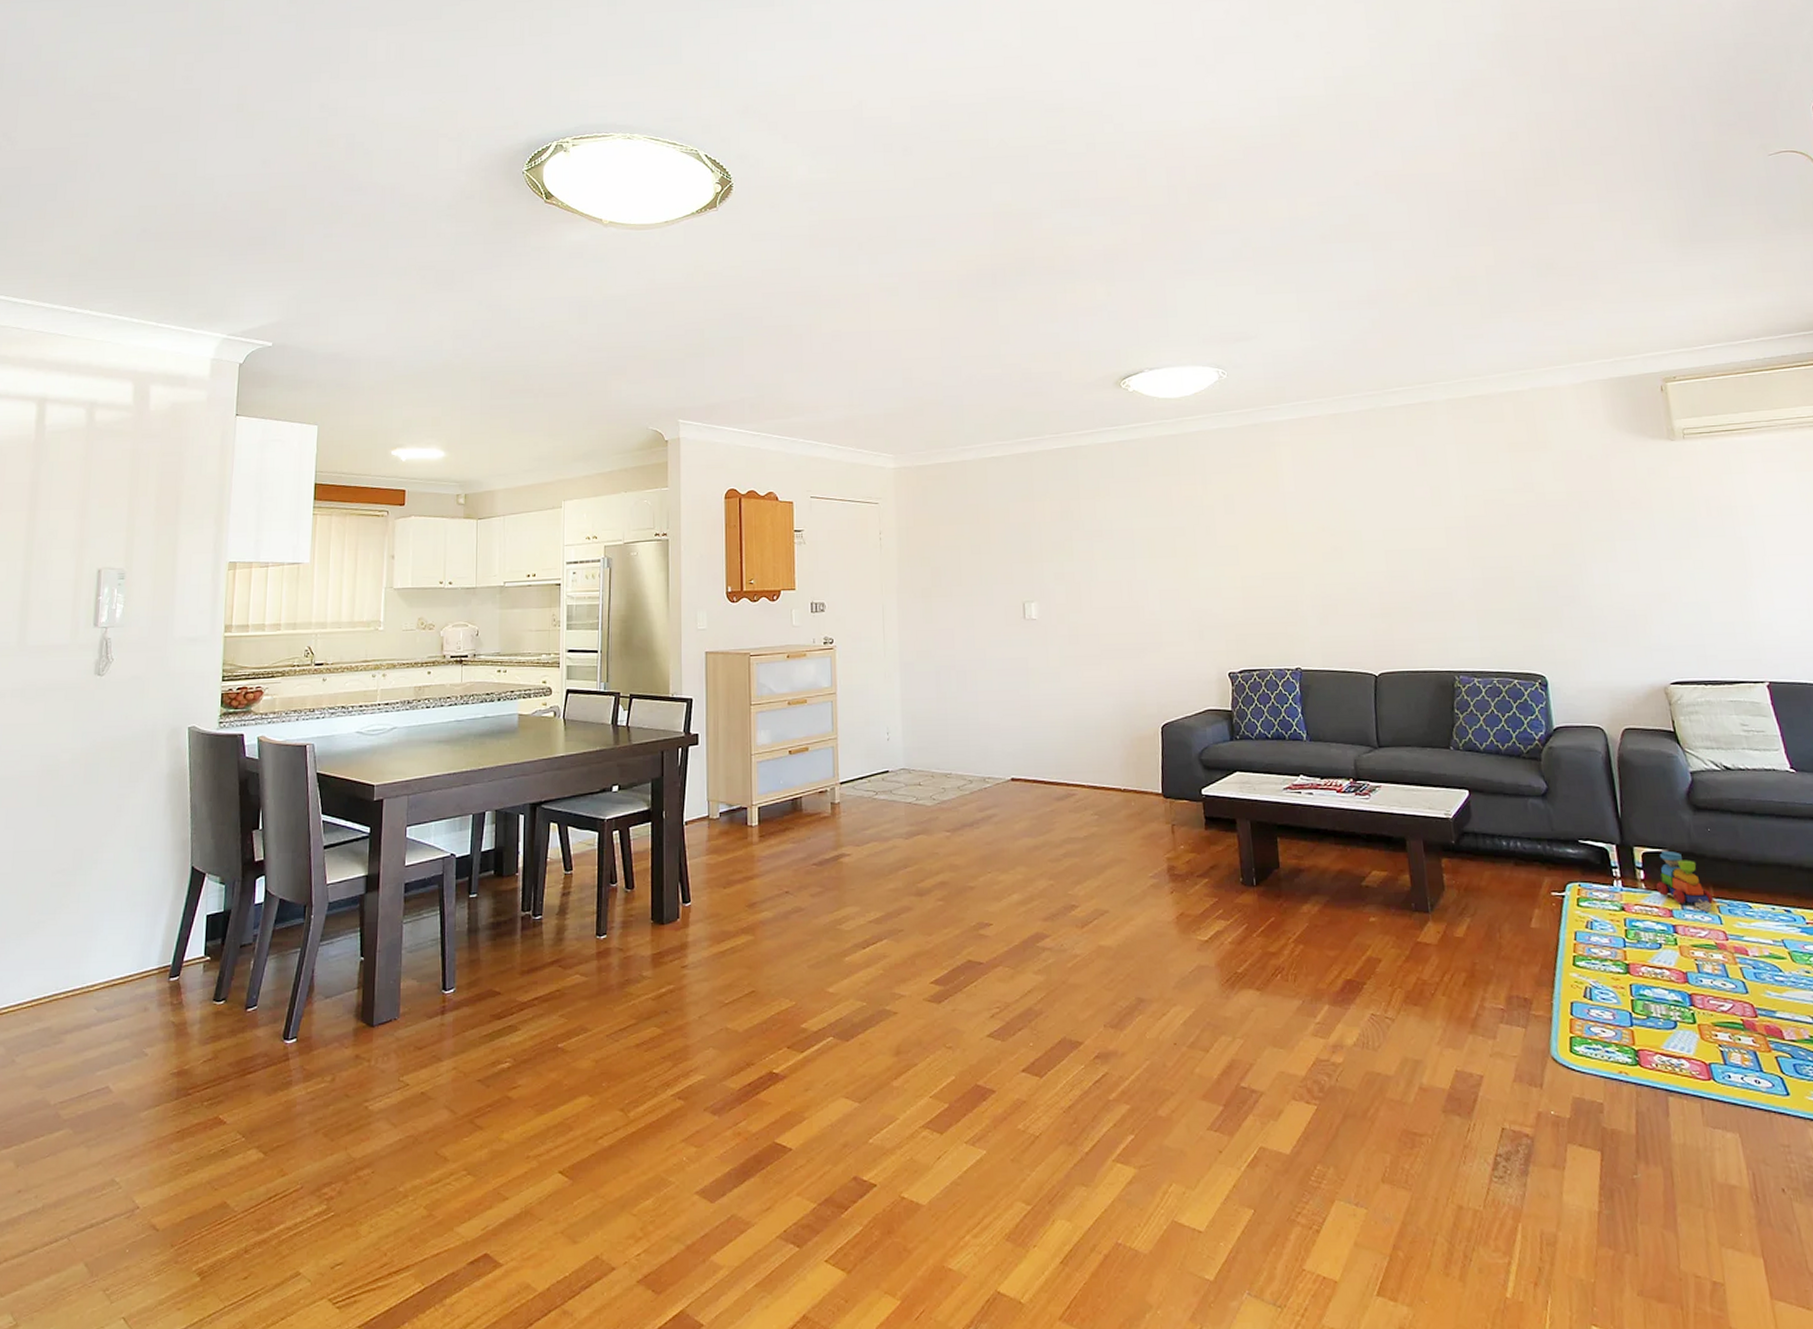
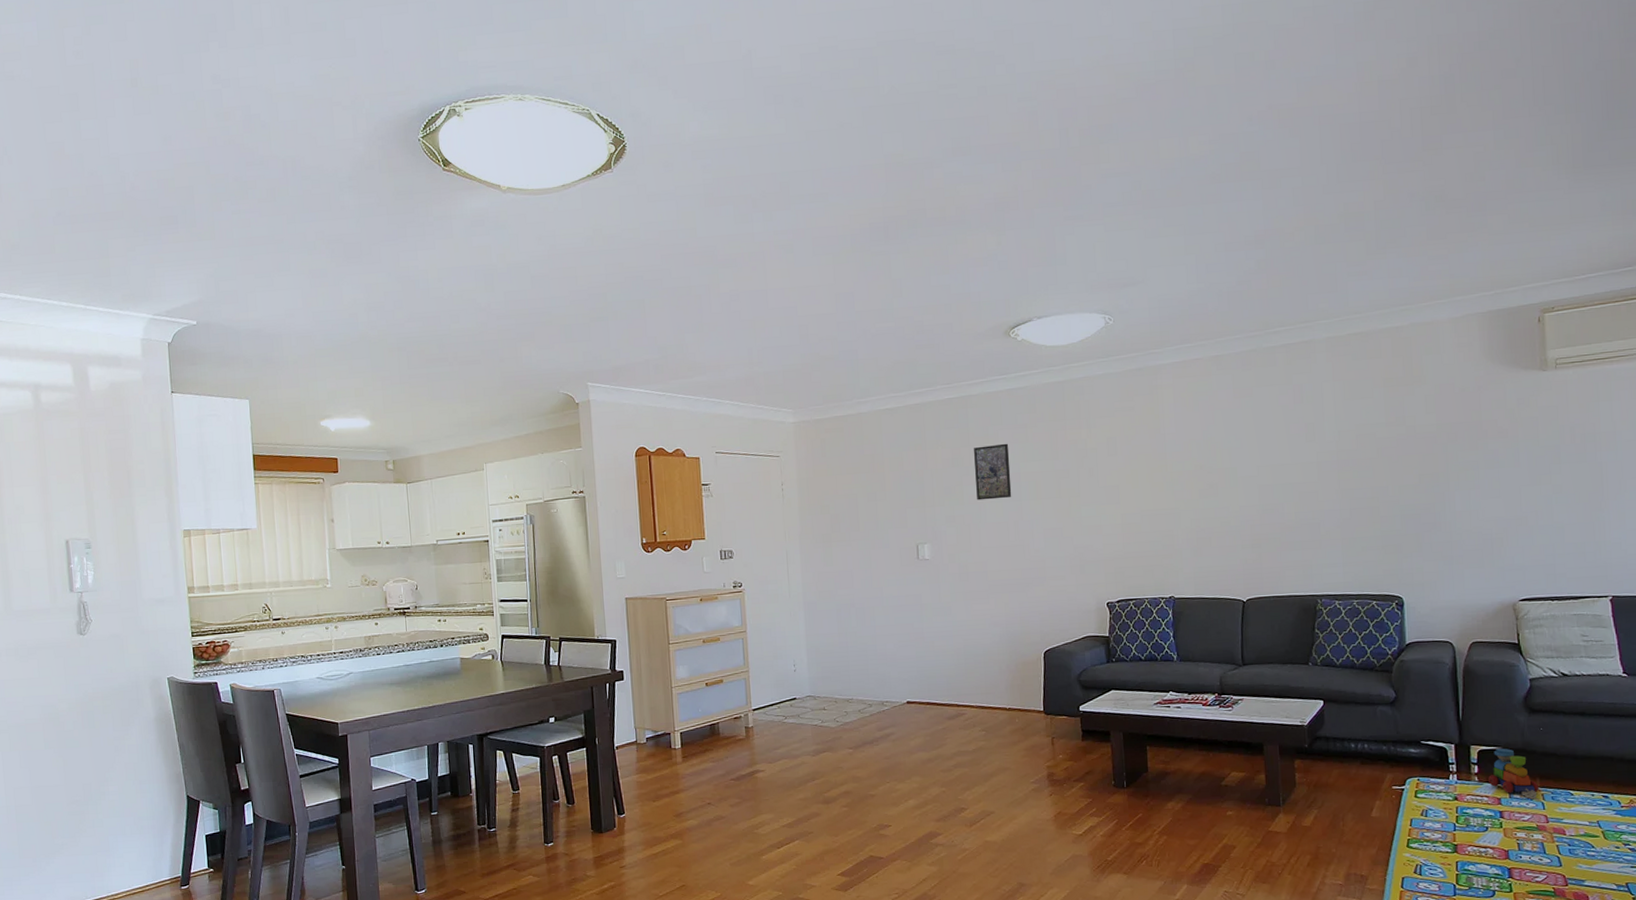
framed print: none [1084,497,1125,557] -> present [974,443,1012,501]

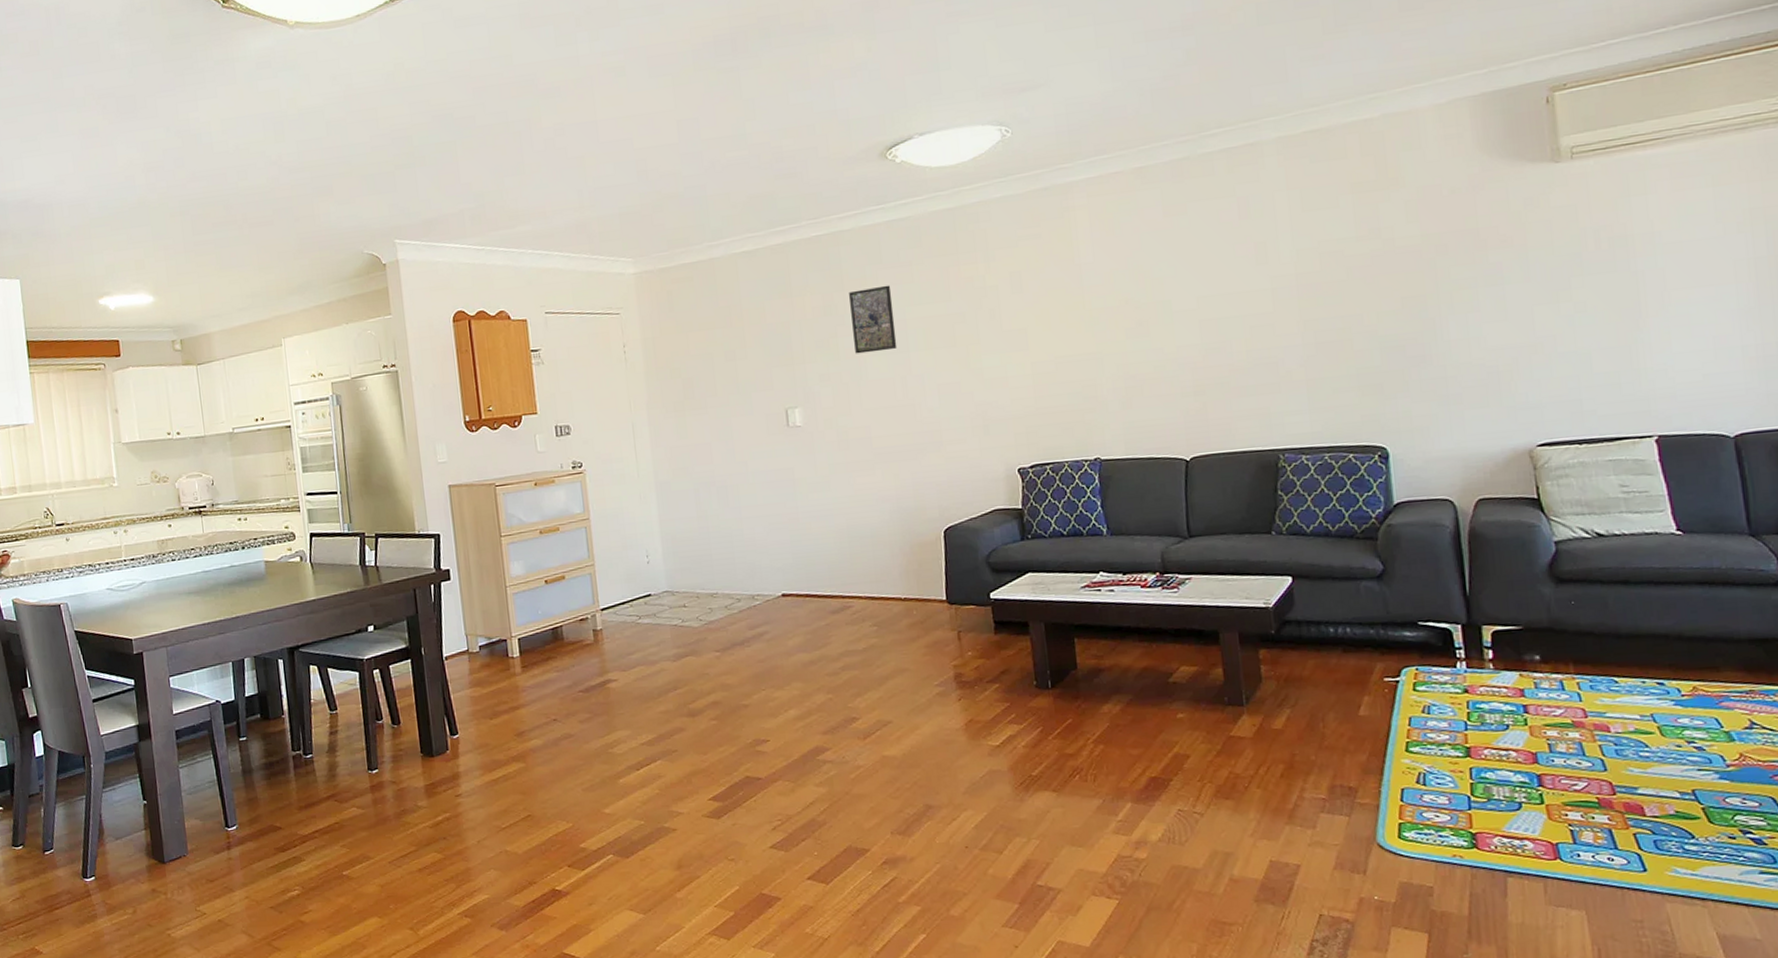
toy train: present [1488,748,1542,802] -> none [1507,627,1577,692]

